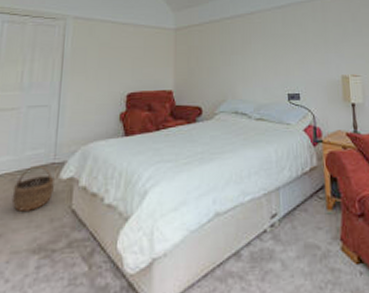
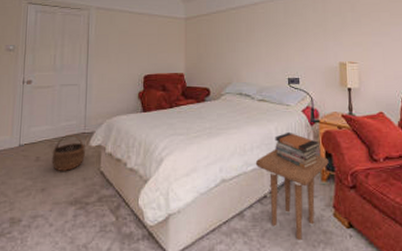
side table: none [253,174,334,285] -> present [255,149,329,243]
book stack: none [275,154,323,197] -> present [275,131,319,169]

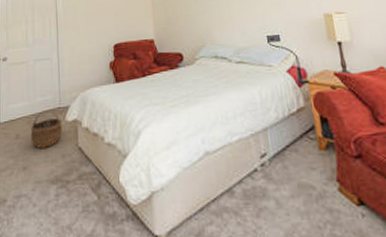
side table: present [255,149,329,243] -> none [240,115,325,223]
book stack: present [275,131,319,169] -> none [259,95,312,138]

